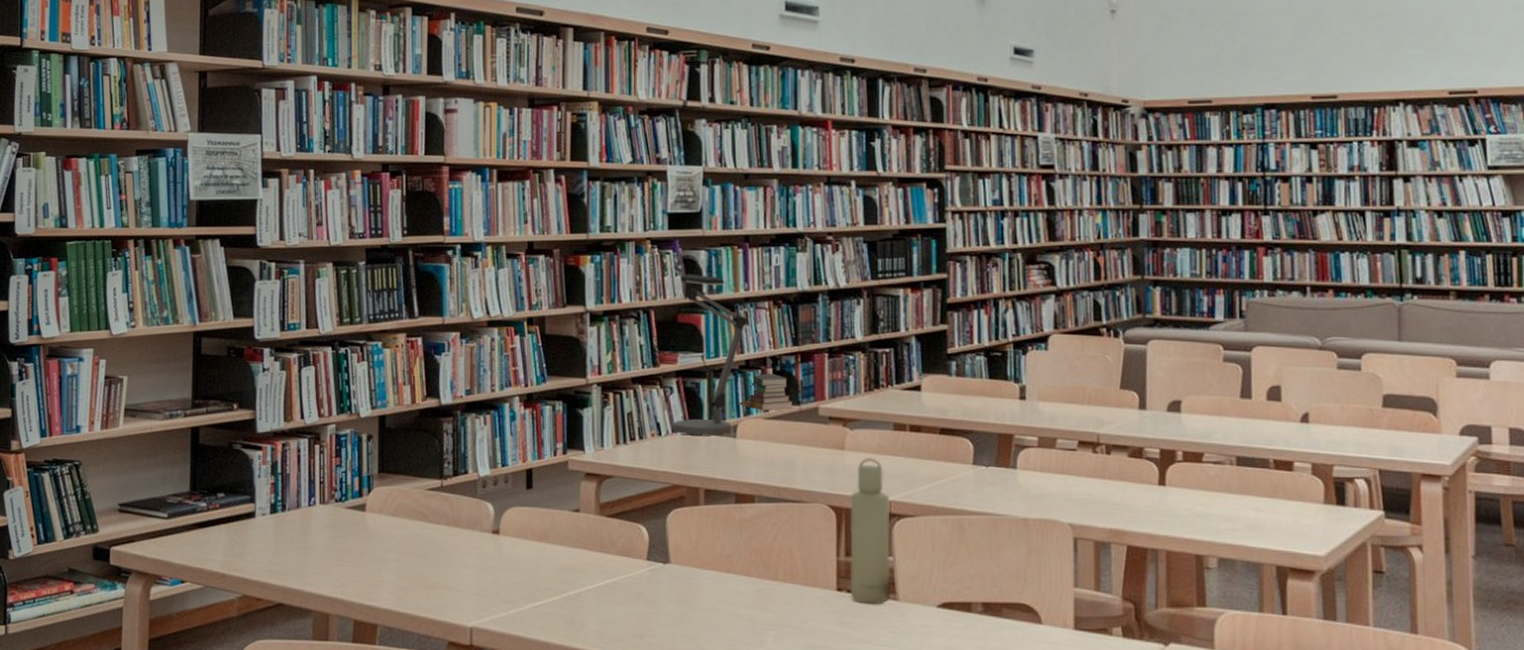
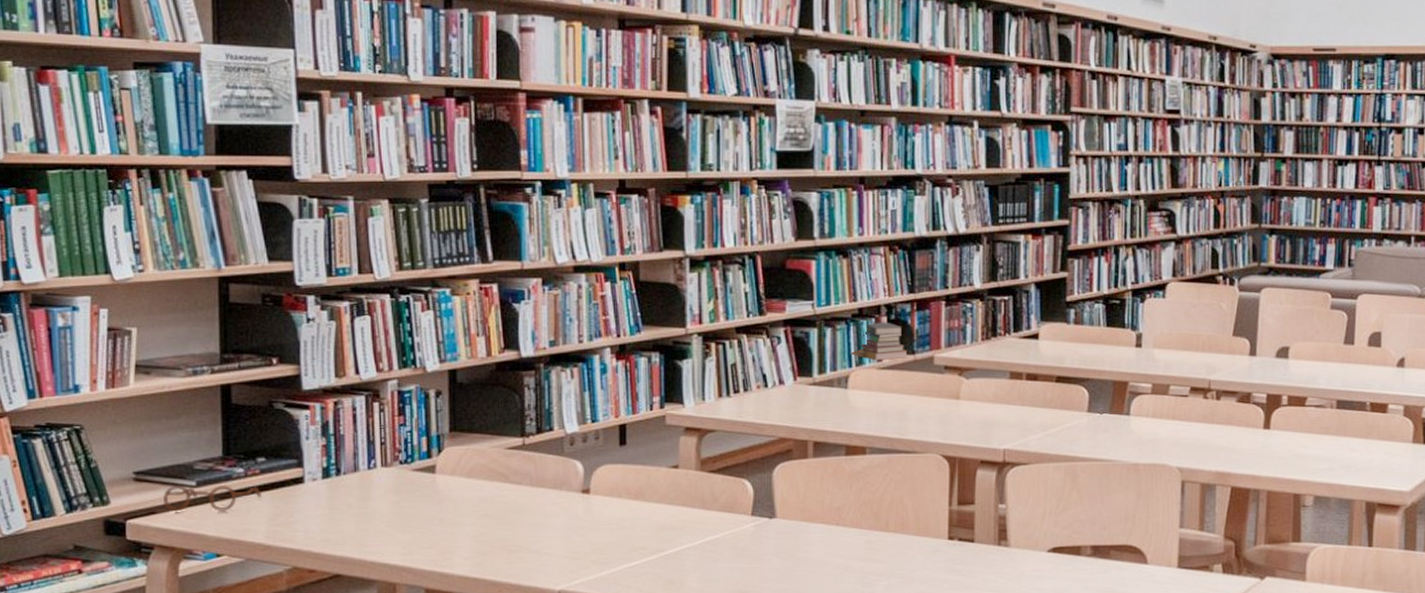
glasses: none [141,516,220,542] -> present [163,484,262,511]
desk lamp: present [673,274,747,435] -> none [781,217,861,387]
bottle: present [849,458,891,604] -> none [961,407,1004,551]

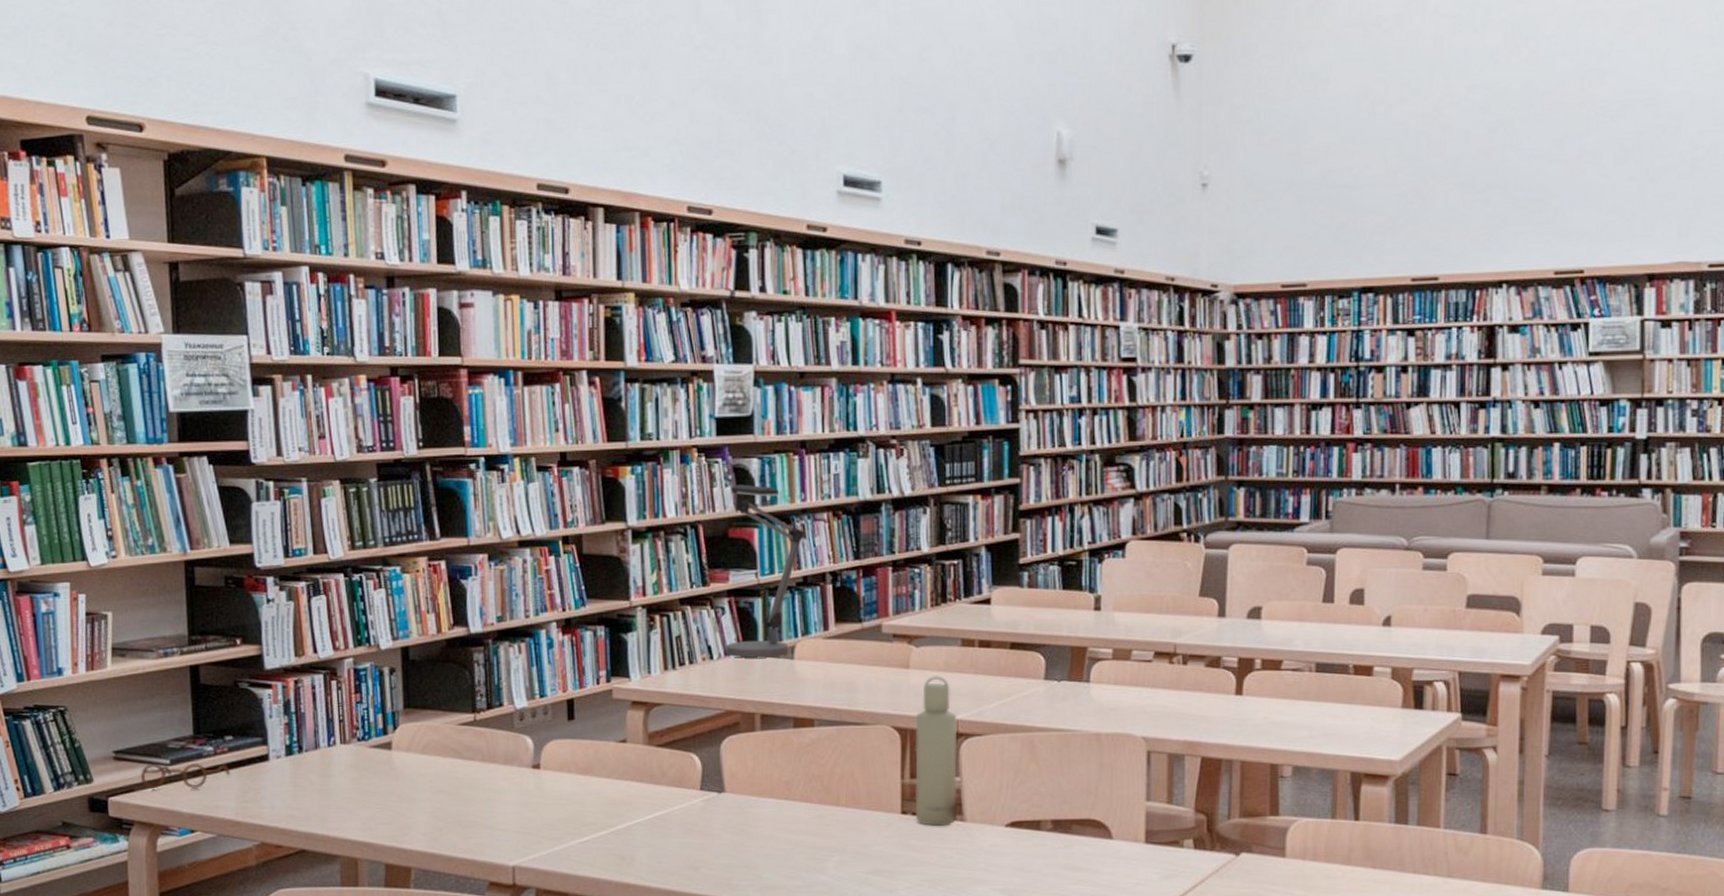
desk lamp: none [781,217,861,387] -> present [726,484,805,658]
books: present [850,322,908,361] -> none [796,590,855,630]
bottle: none [961,407,1004,551] -> present [914,676,958,826]

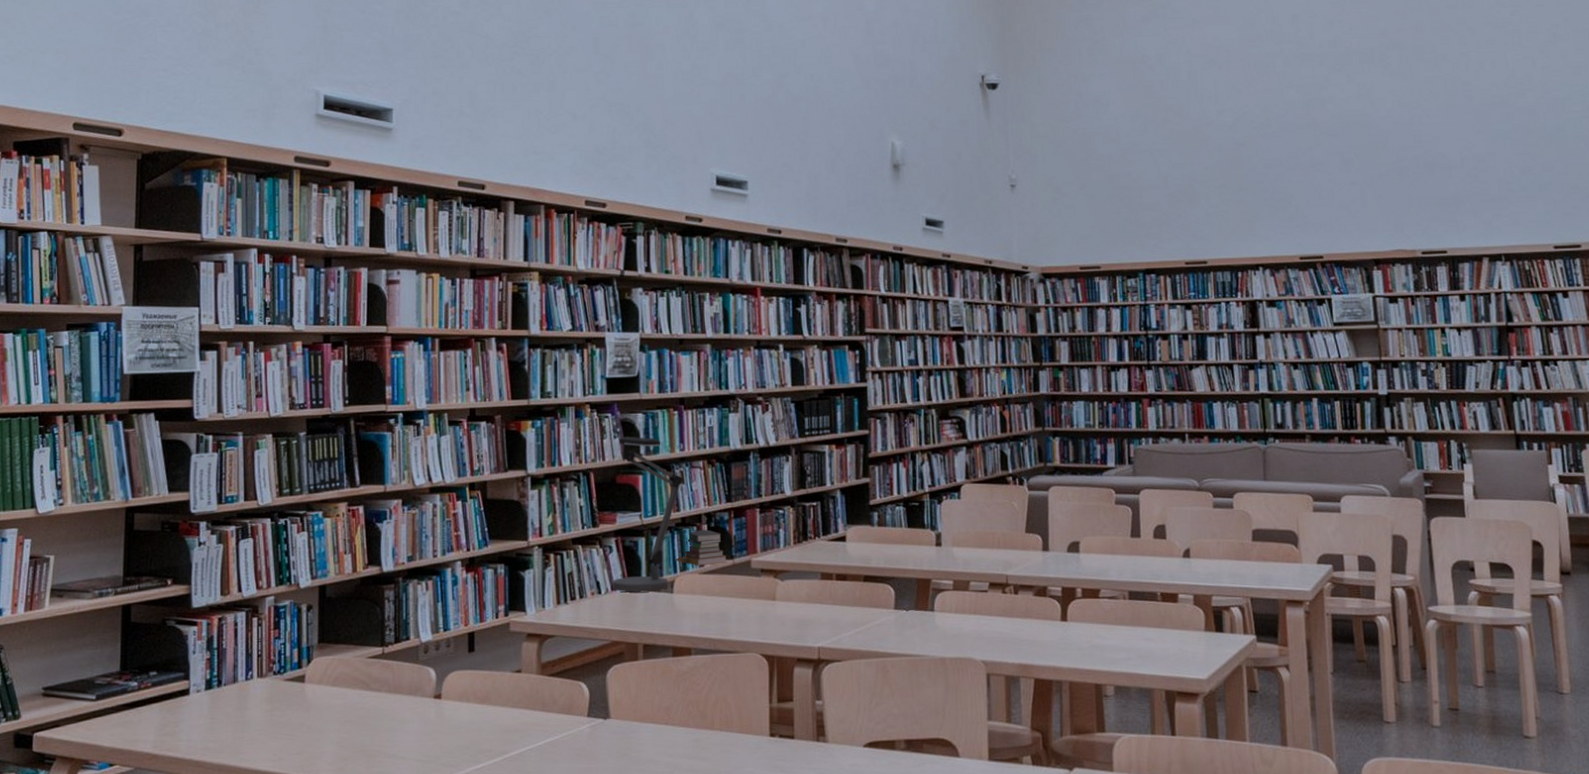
glasses: present [141,762,230,789] -> none [67,697,152,723]
books: none [796,590,855,630] -> present [675,529,727,566]
bottle: present [914,676,958,826] -> none [781,606,820,747]

